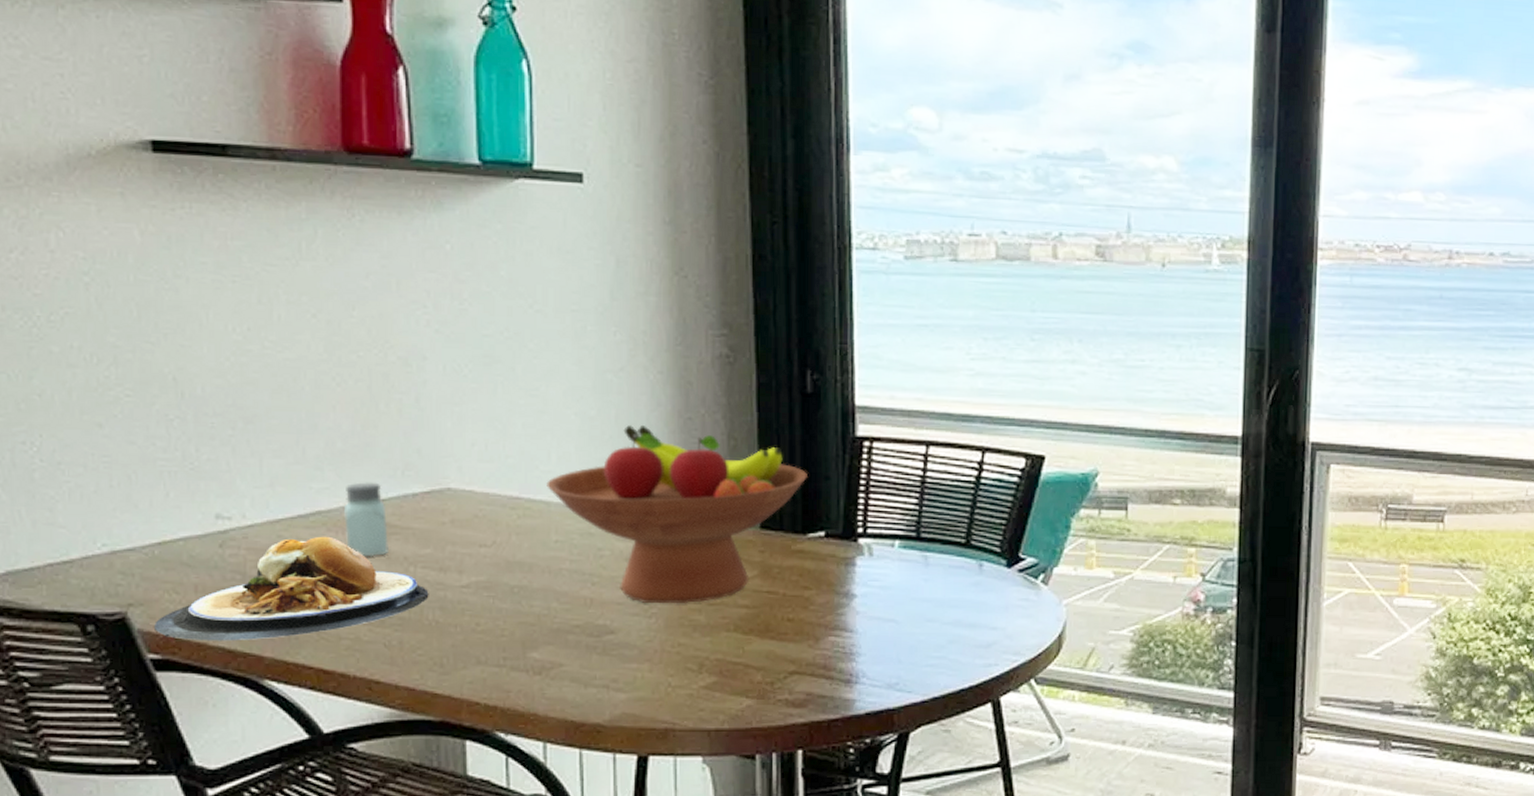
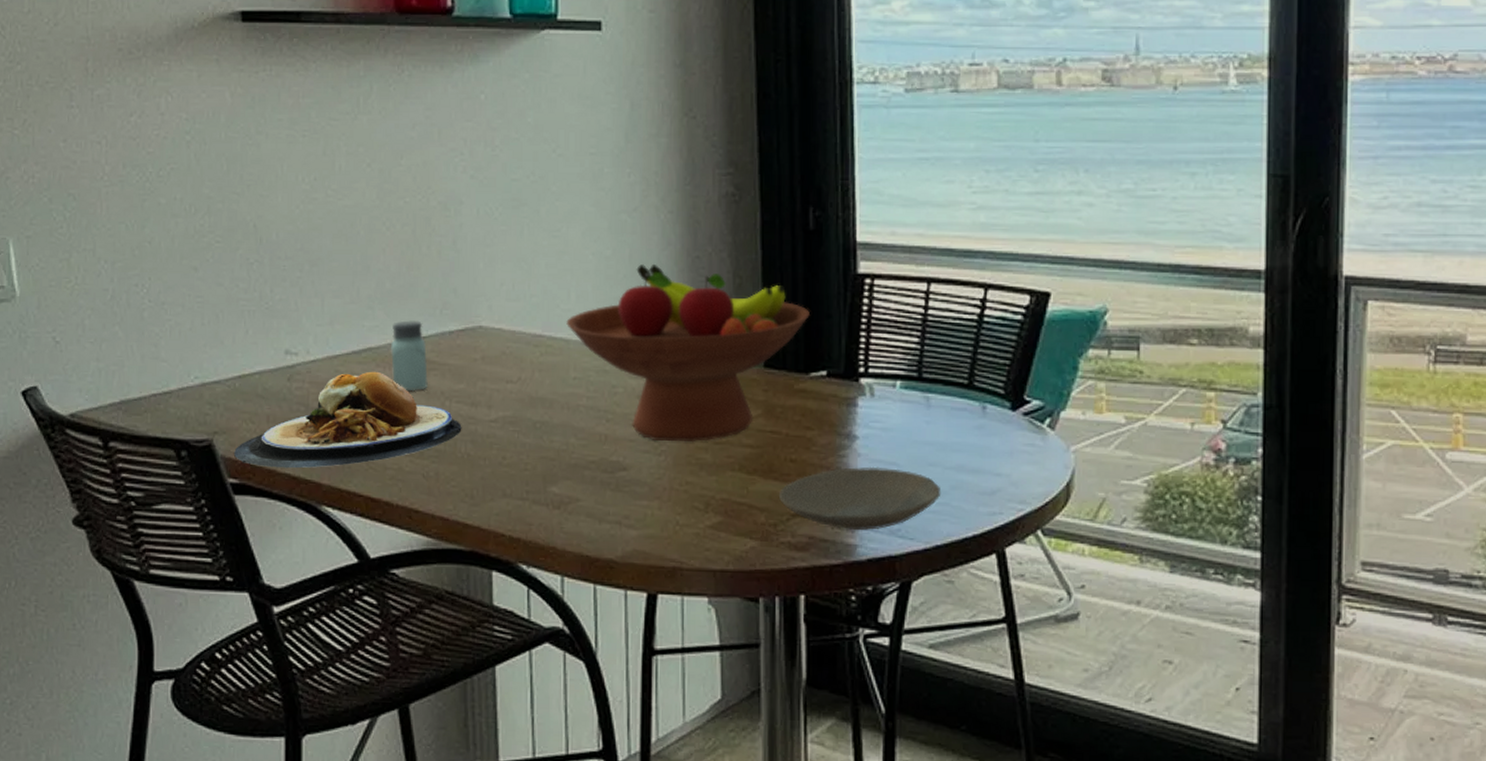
plate: none [776,623,939,685] -> present [779,466,941,530]

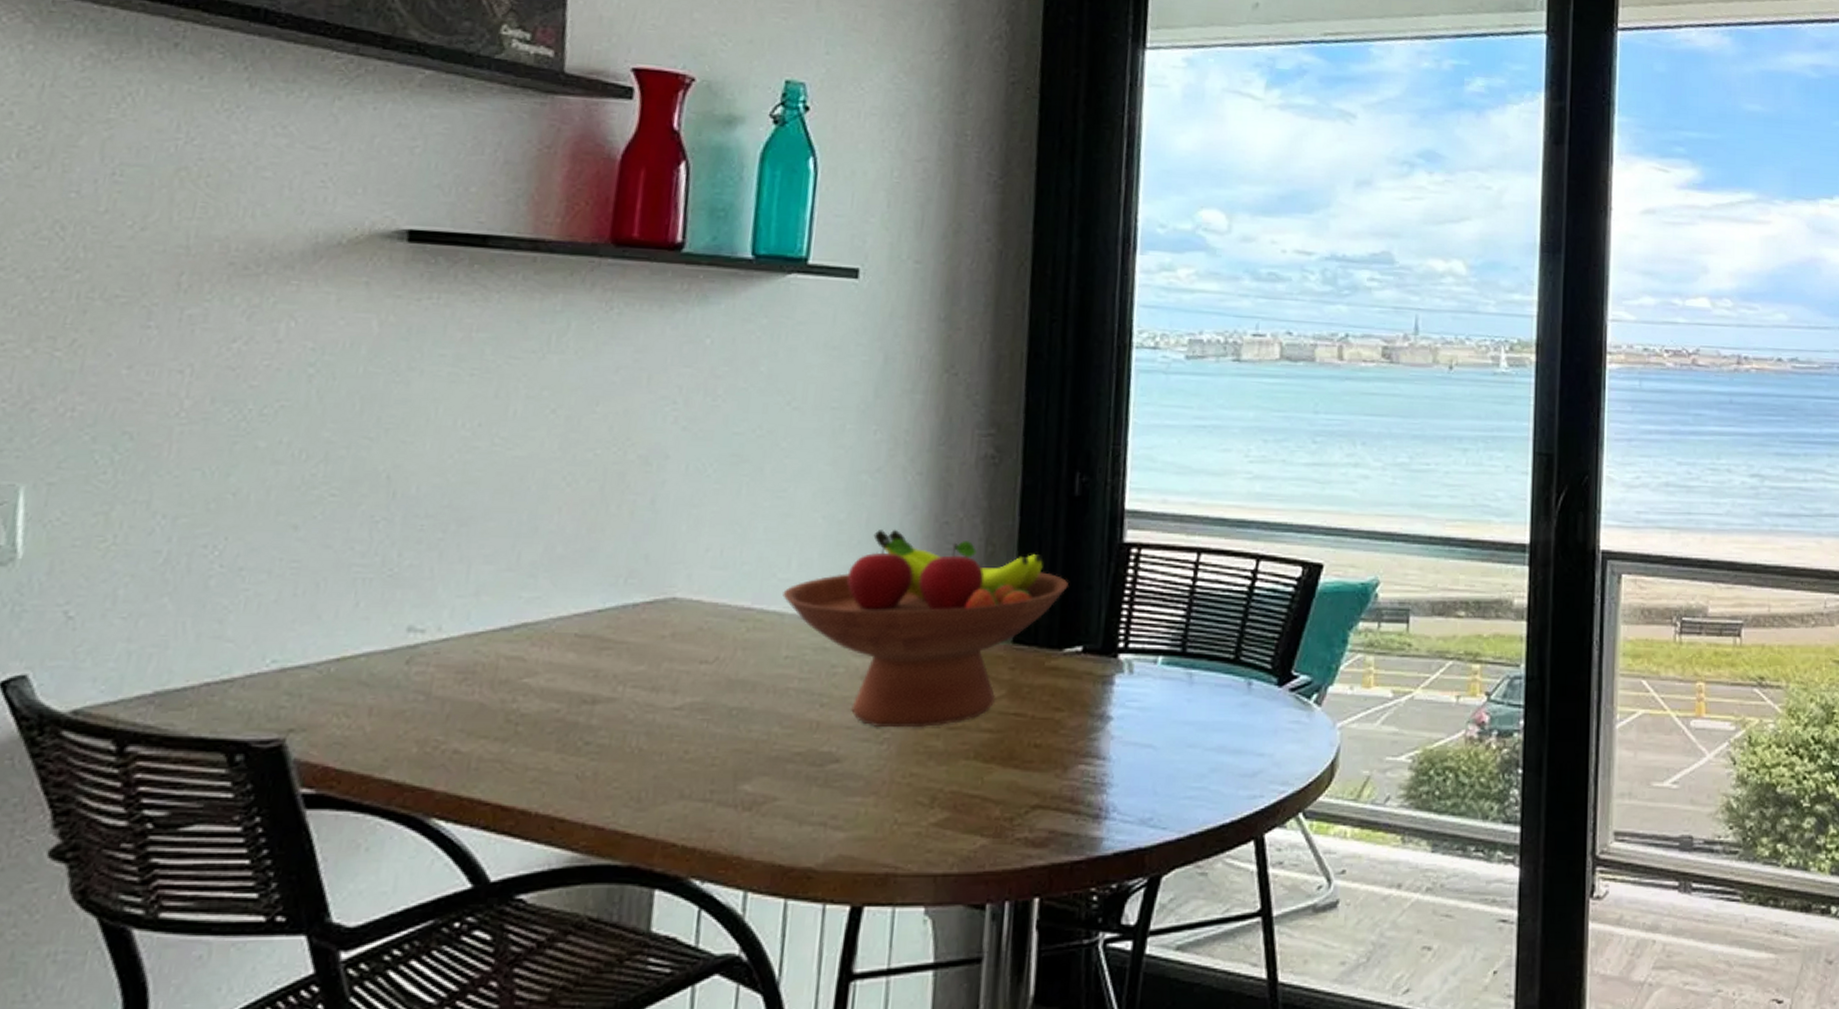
plate: present [234,371,462,469] -> none [314,651,636,773]
saltshaker: present [390,320,428,392] -> none [550,591,601,675]
plate: present [779,466,941,530] -> none [1018,750,1200,821]

